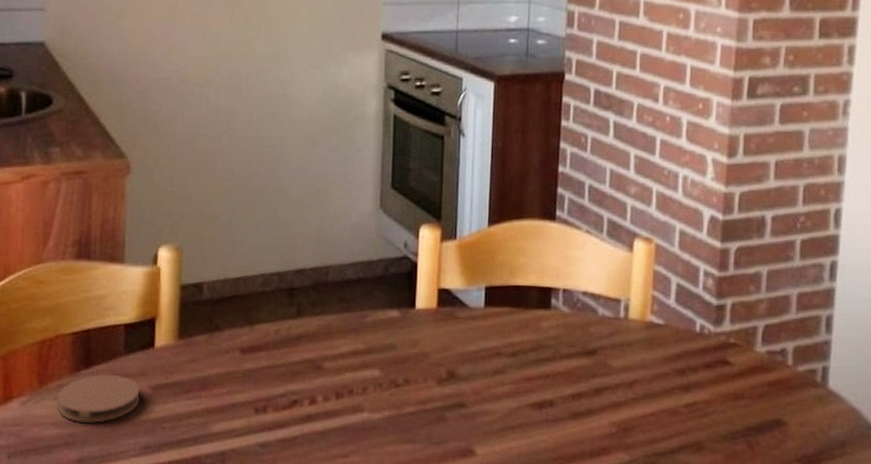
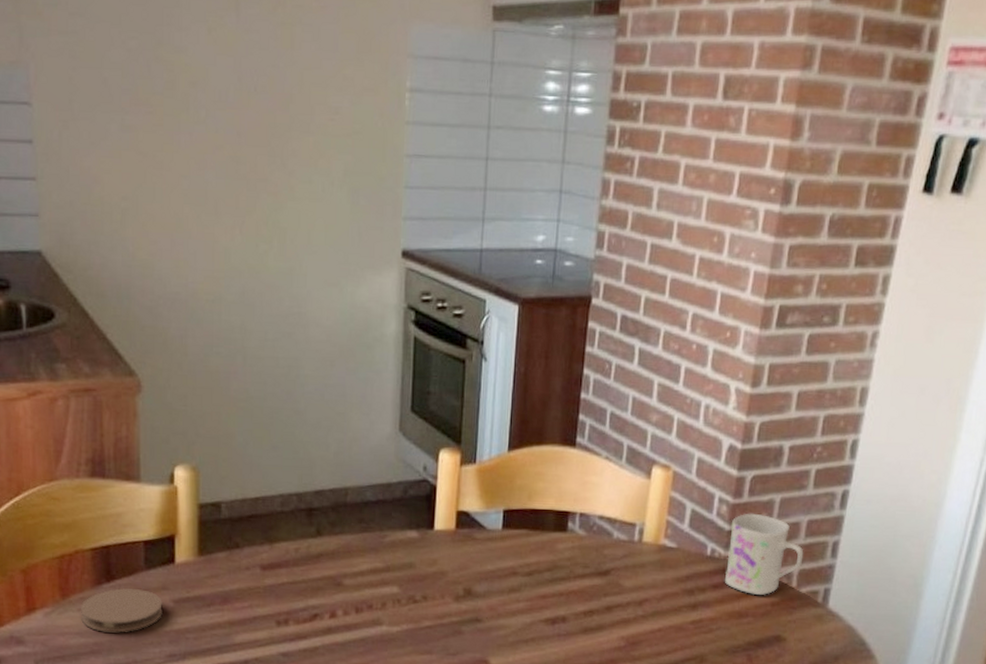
mug: none [716,286,797,375] -> present [724,513,804,595]

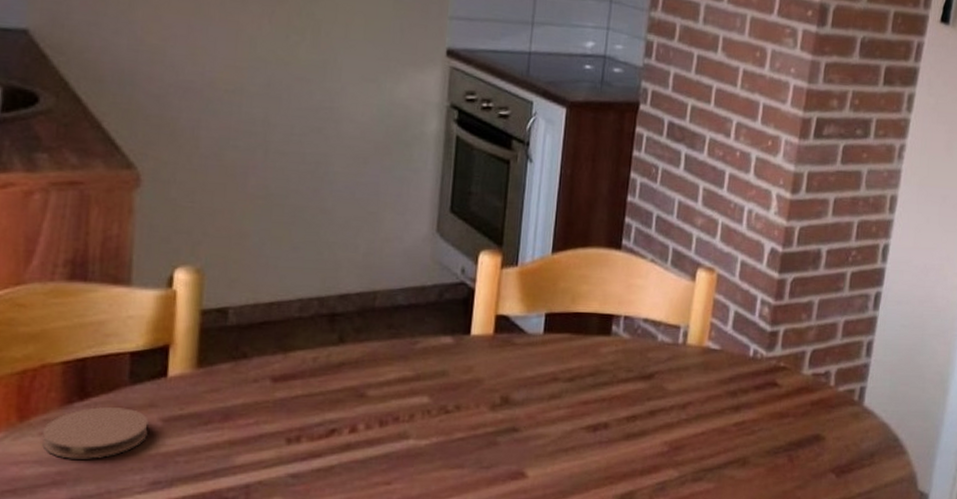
mug: present [724,513,804,595] -> none [766,314,841,395]

